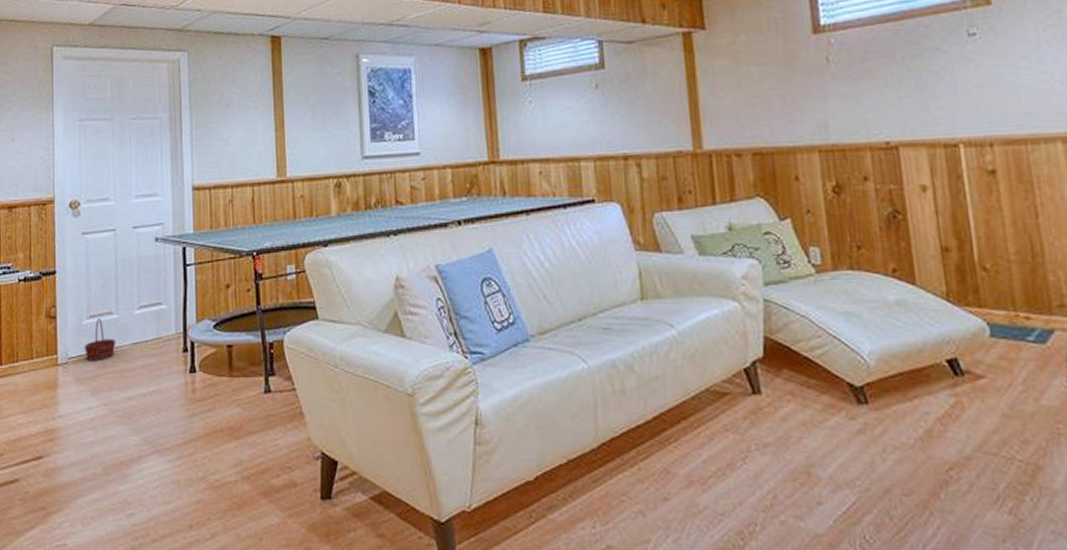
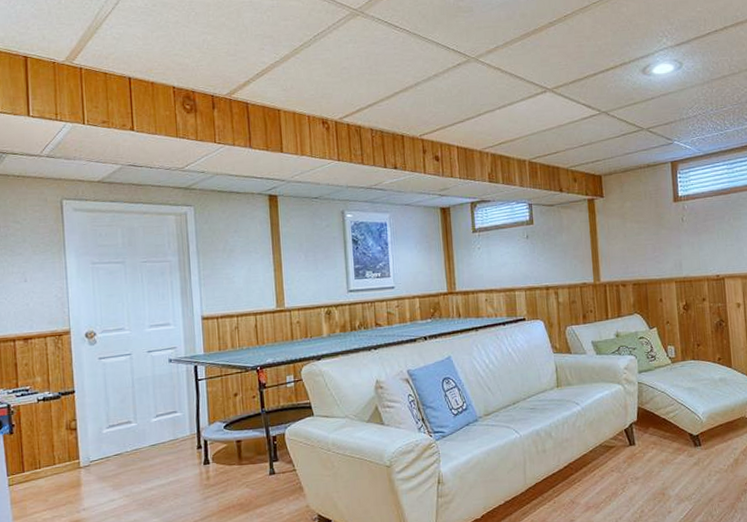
basket: present [83,317,116,361] -> none [104,426,135,462]

